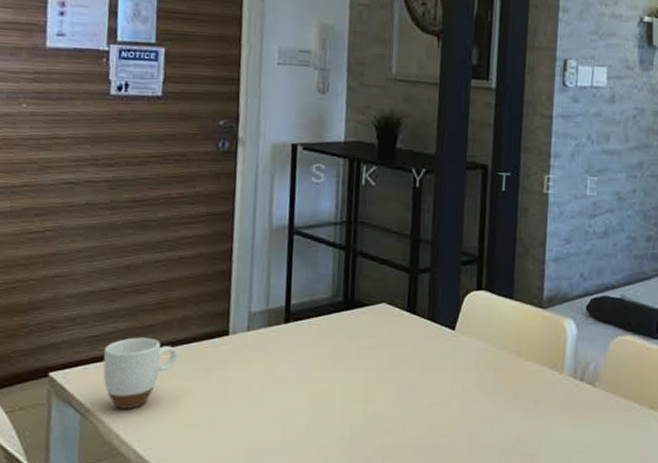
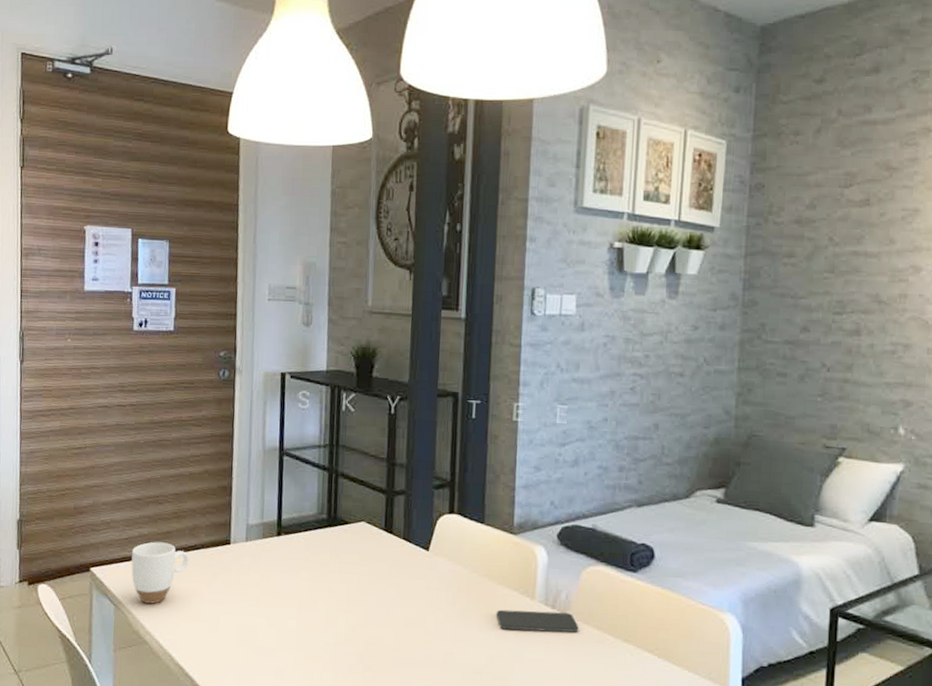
smartphone: none [524,384,607,406] -> present [496,609,579,633]

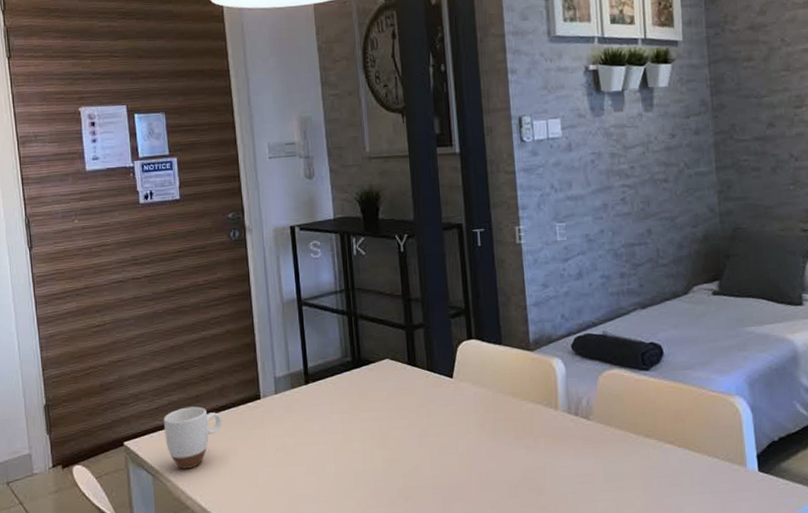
smartphone: present [496,609,579,633] -> none [523,418,603,443]

